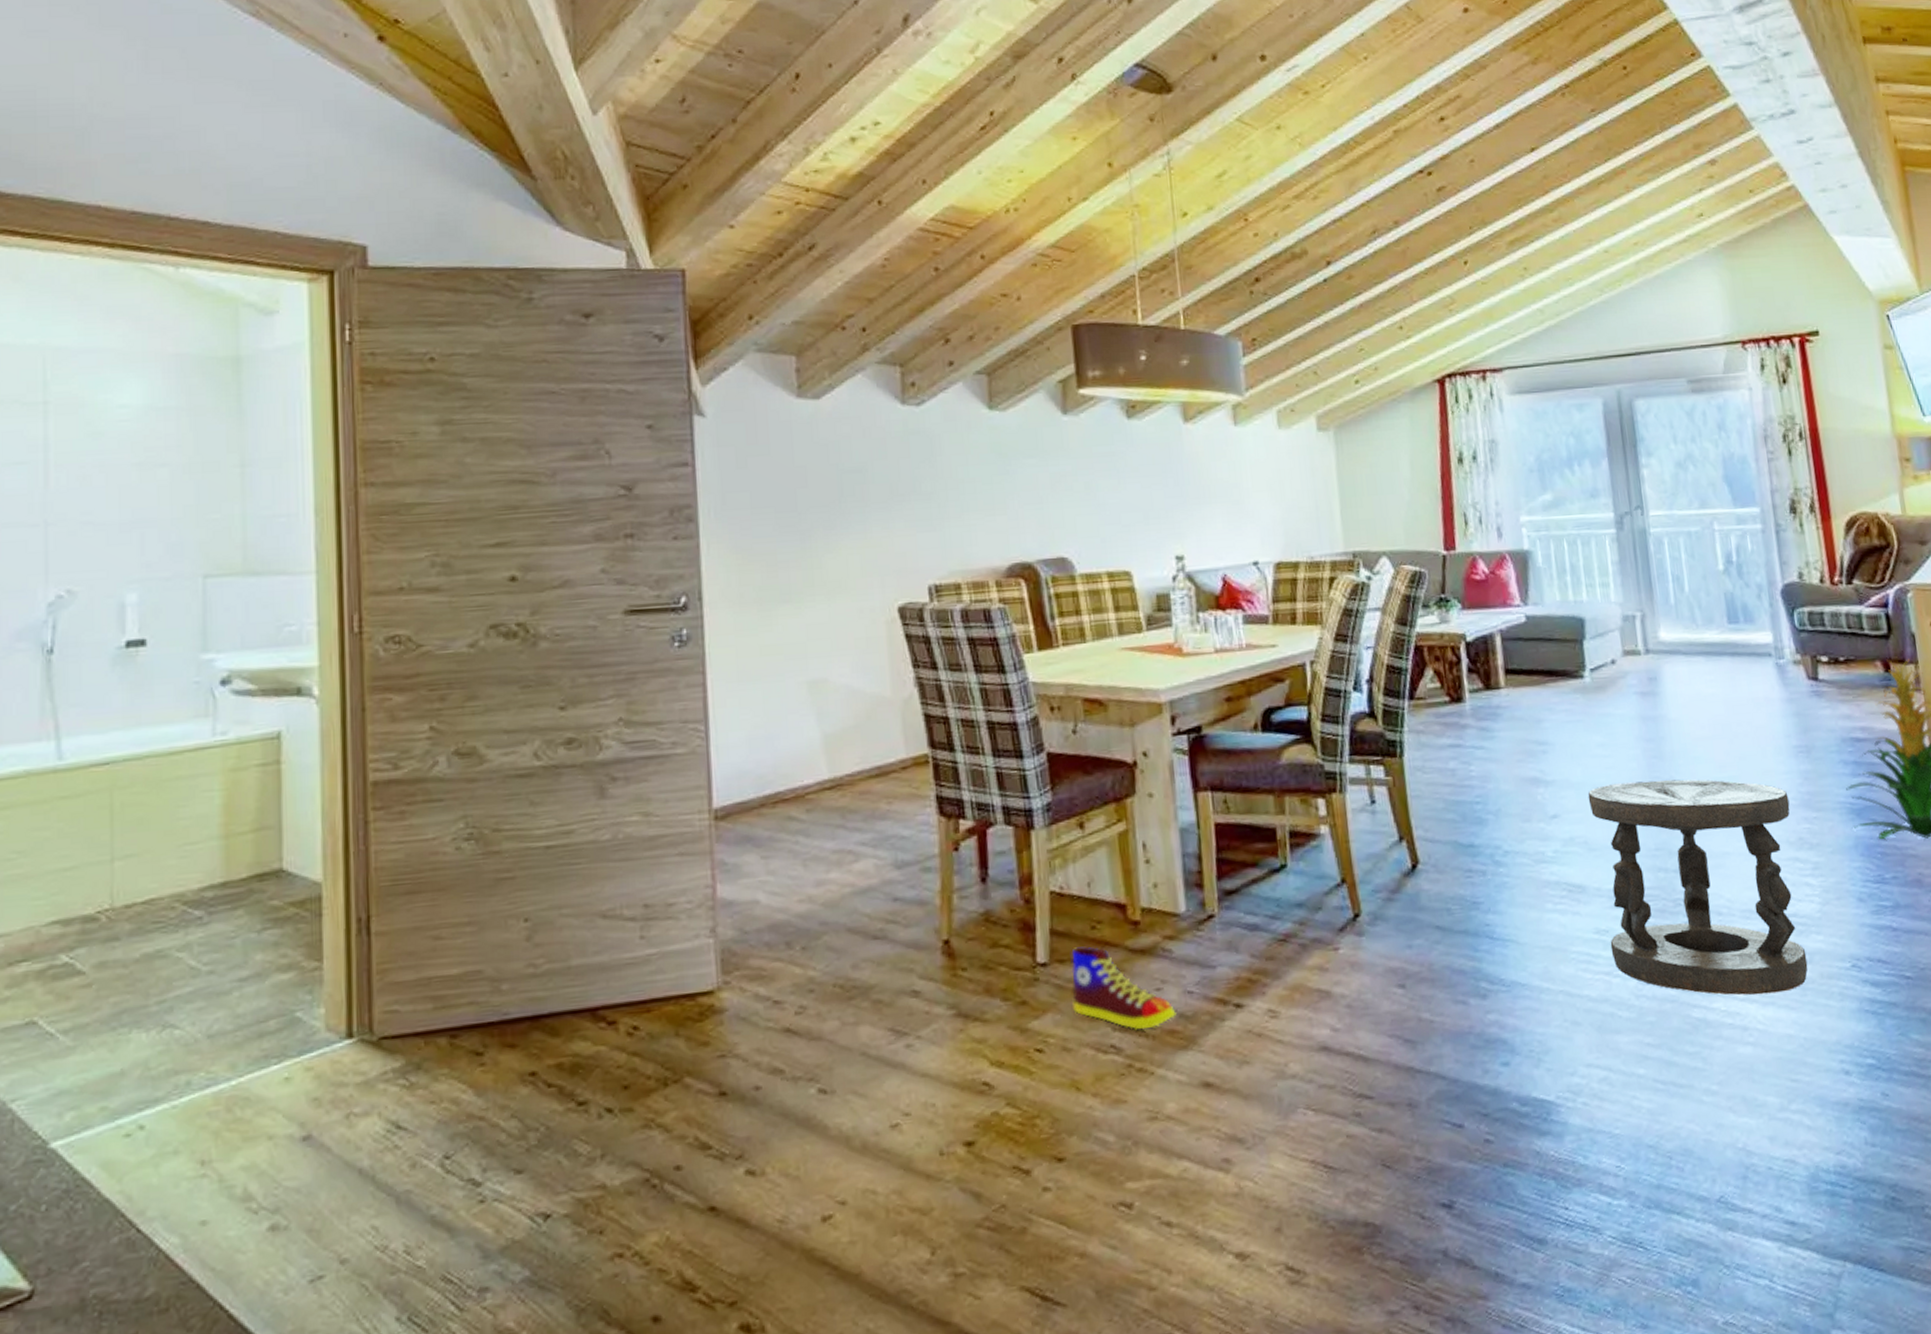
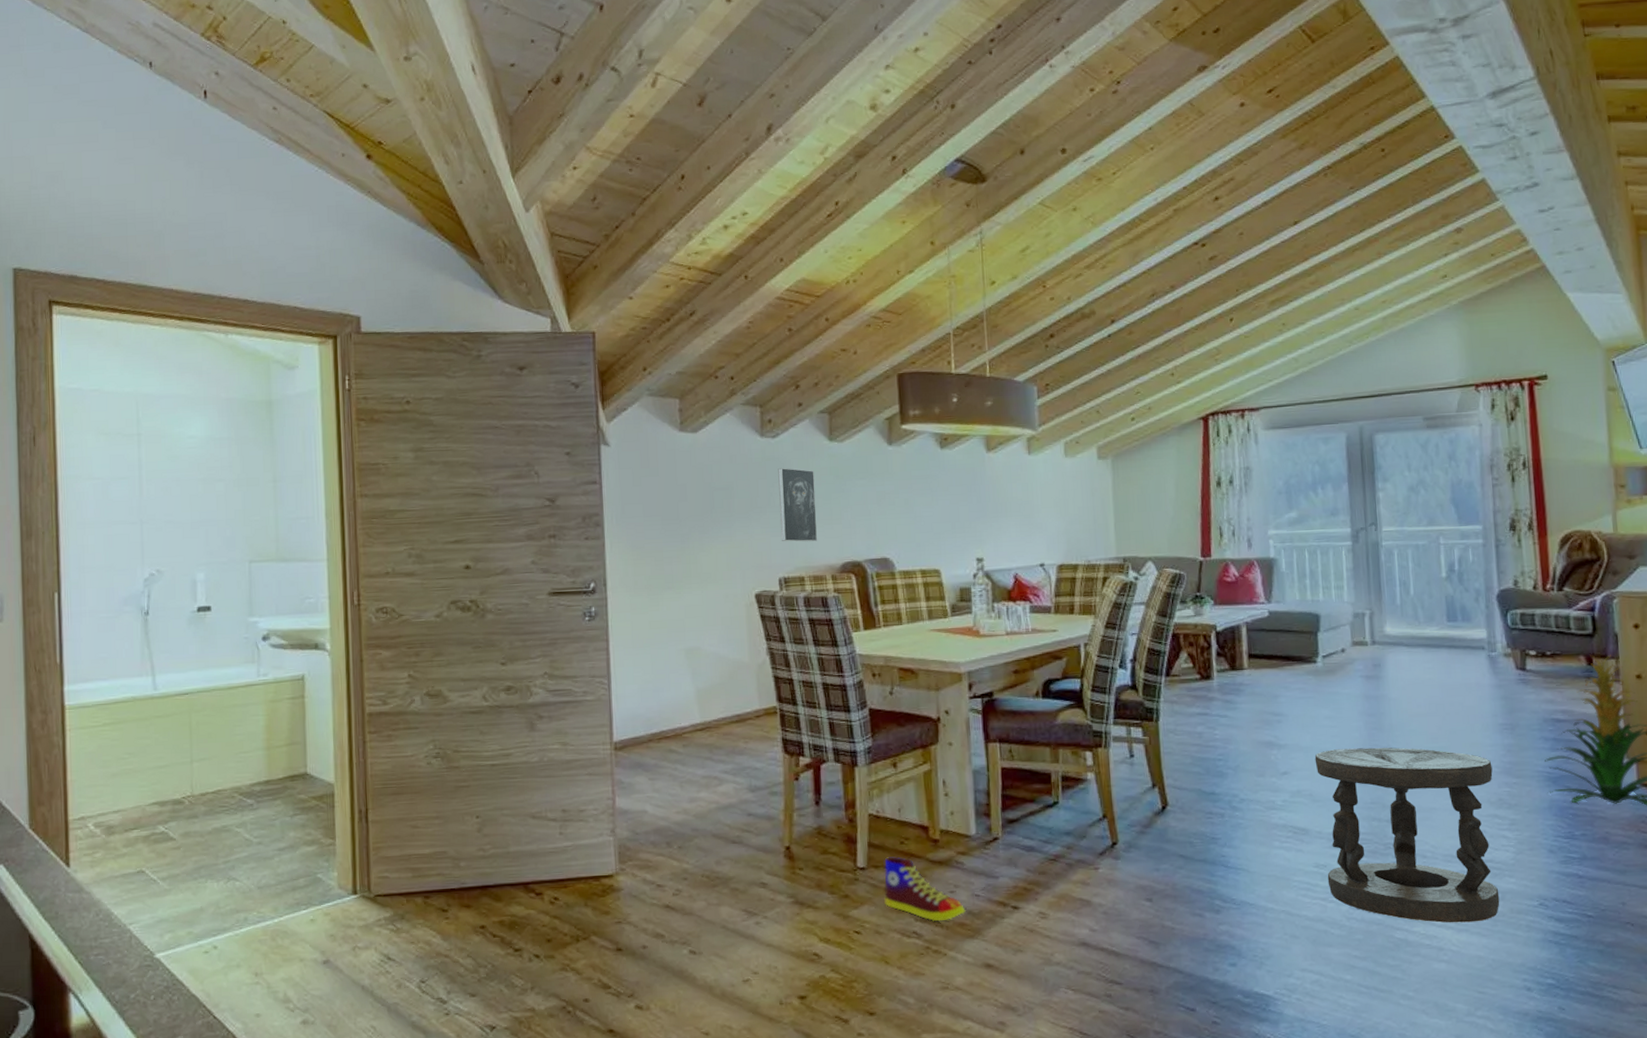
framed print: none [924,443,977,539] -> present [778,467,818,542]

